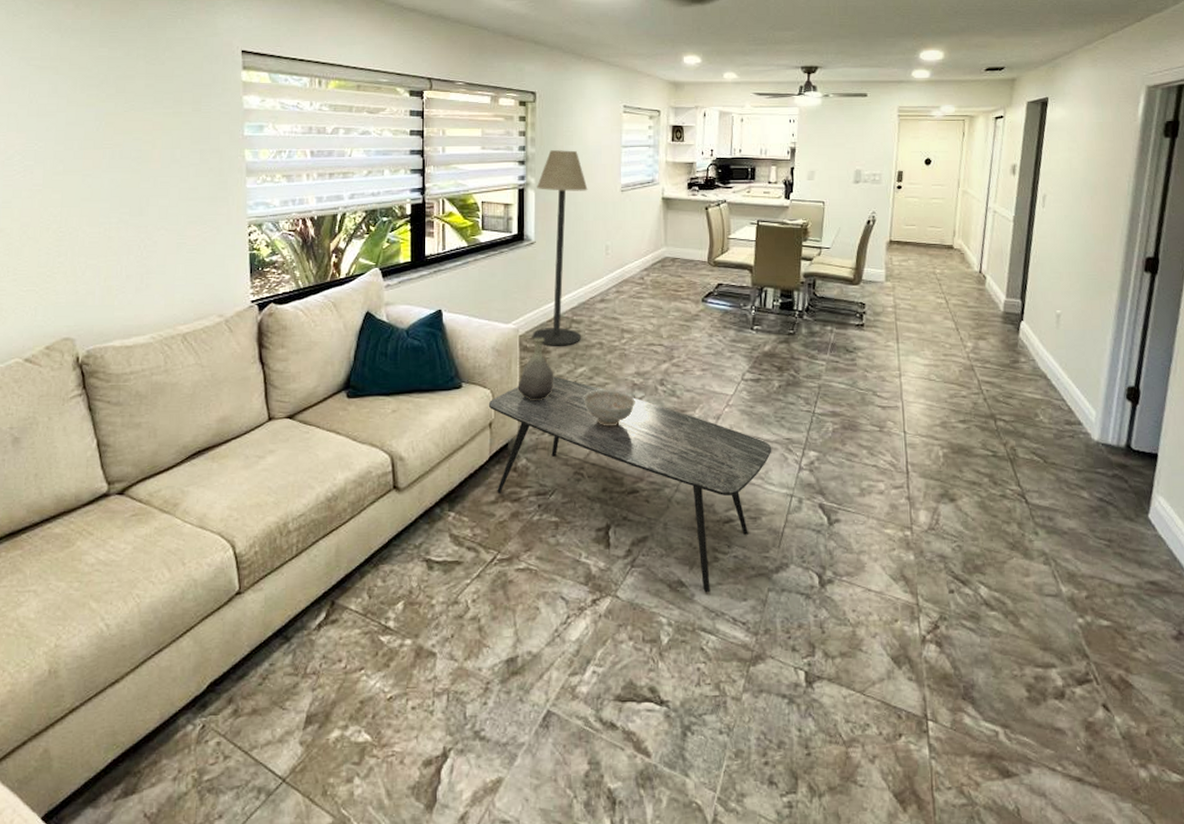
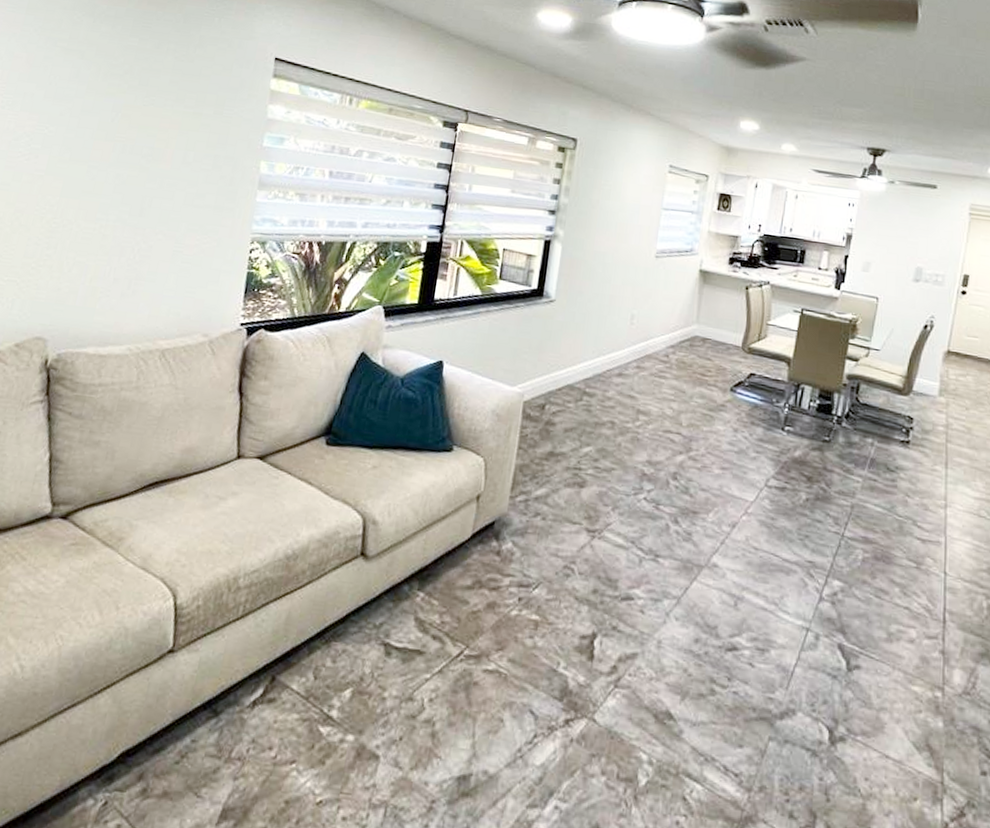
coffee table: present [488,376,772,593] -> none [475,452,791,732]
vase: present [516,337,554,401] -> none [512,405,557,478]
floor lamp: present [532,150,588,346] -> none [537,203,620,420]
decorative bowl: present [584,390,635,426] -> none [585,475,643,519]

